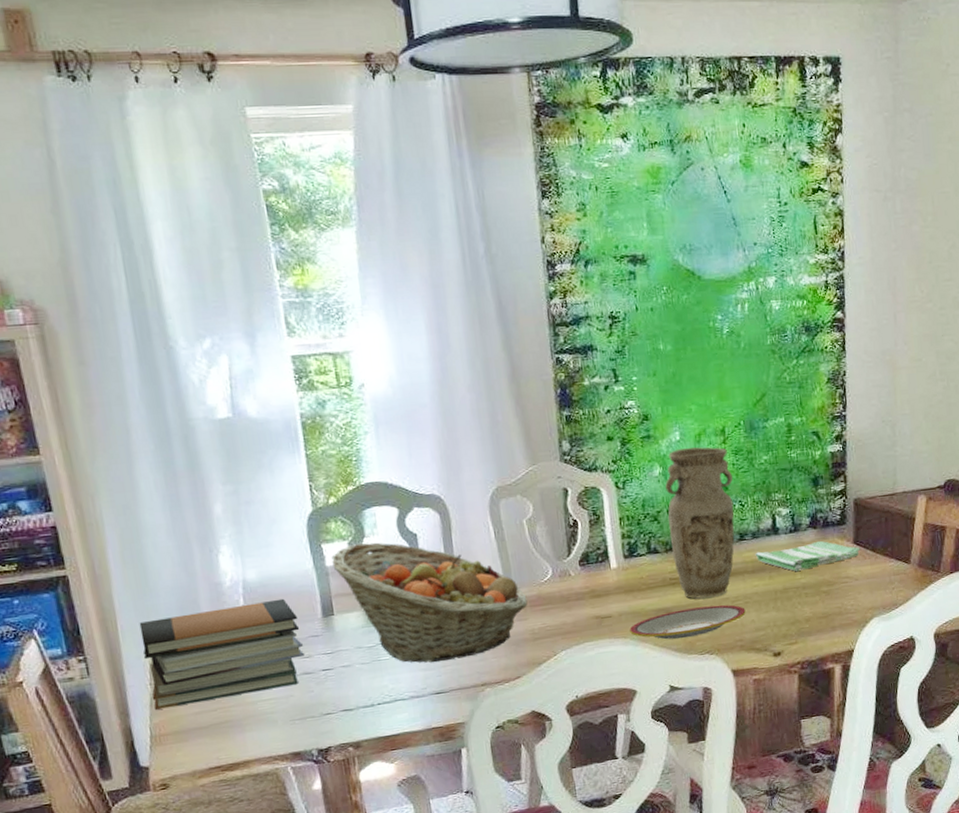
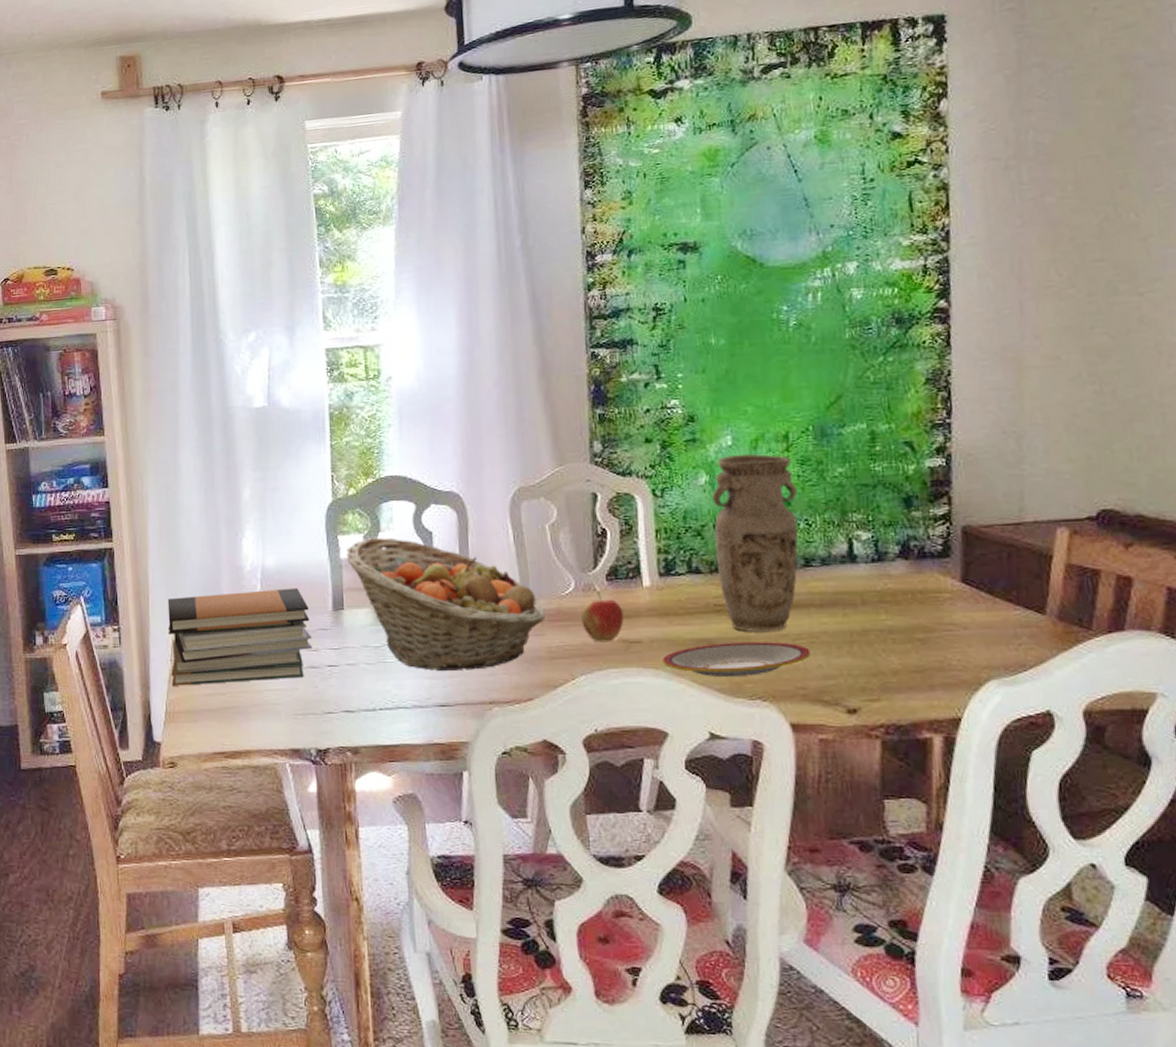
apple: none [559,575,596,621] -> present [581,591,624,642]
dish towel: present [755,541,861,571] -> none [824,575,971,610]

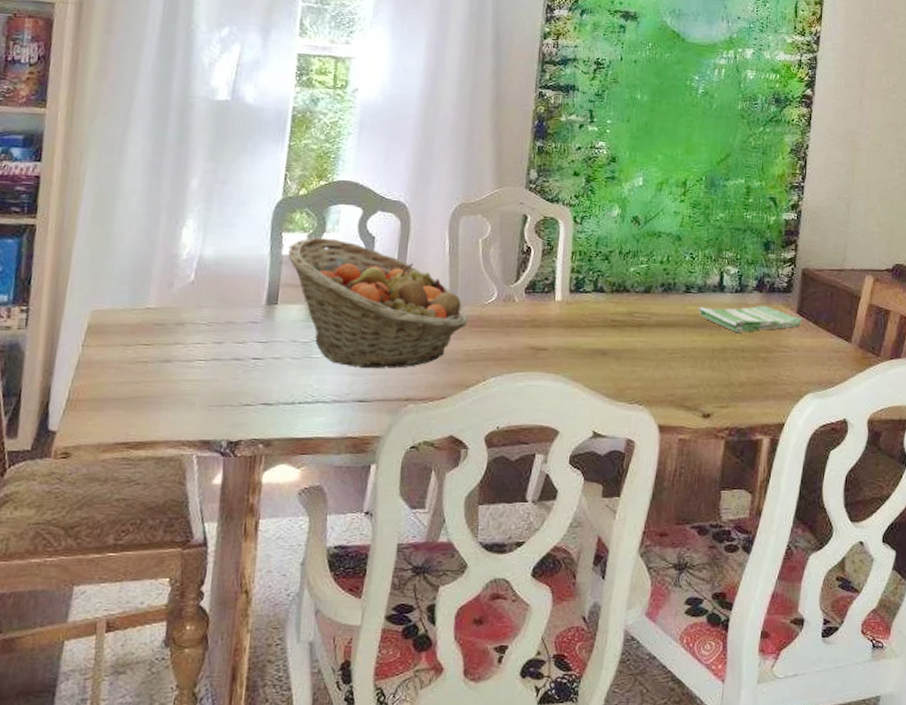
book stack: present [167,587,313,686] -> none [80,279,242,373]
apple: present [581,591,624,642] -> none [499,302,536,348]
plate: present [662,642,811,678] -> none [563,353,681,384]
vase: present [712,454,799,632] -> none [617,194,687,345]
dish towel: none [824,575,971,610] -> present [698,305,803,332]

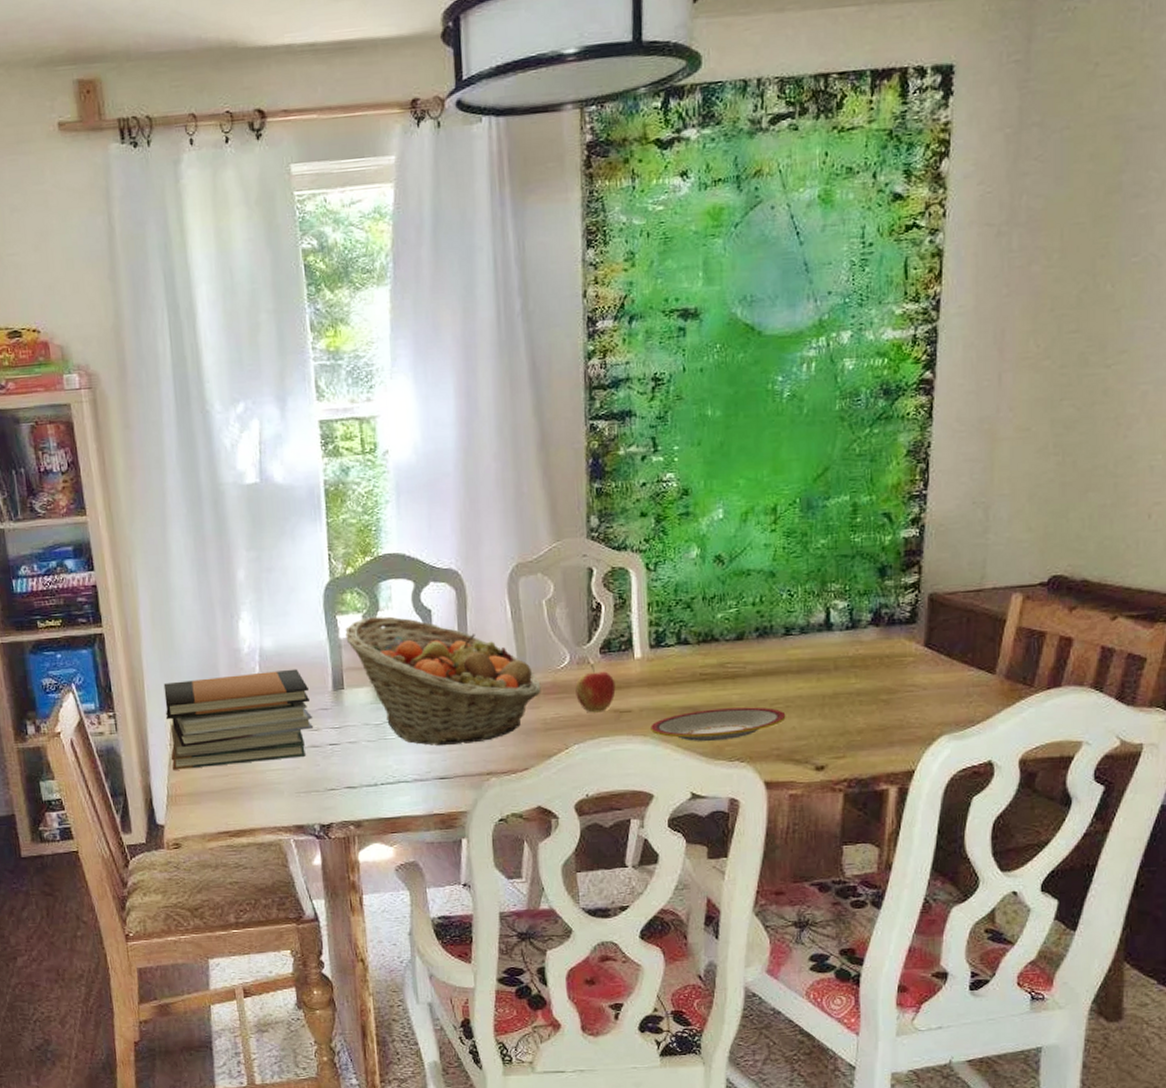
book stack: none [80,279,242,373] -> present [163,668,314,770]
apple: none [499,302,536,348] -> present [575,663,616,713]
plate: none [563,353,681,384] -> present [651,707,786,742]
dish towel: present [698,305,803,332] -> none [802,640,933,674]

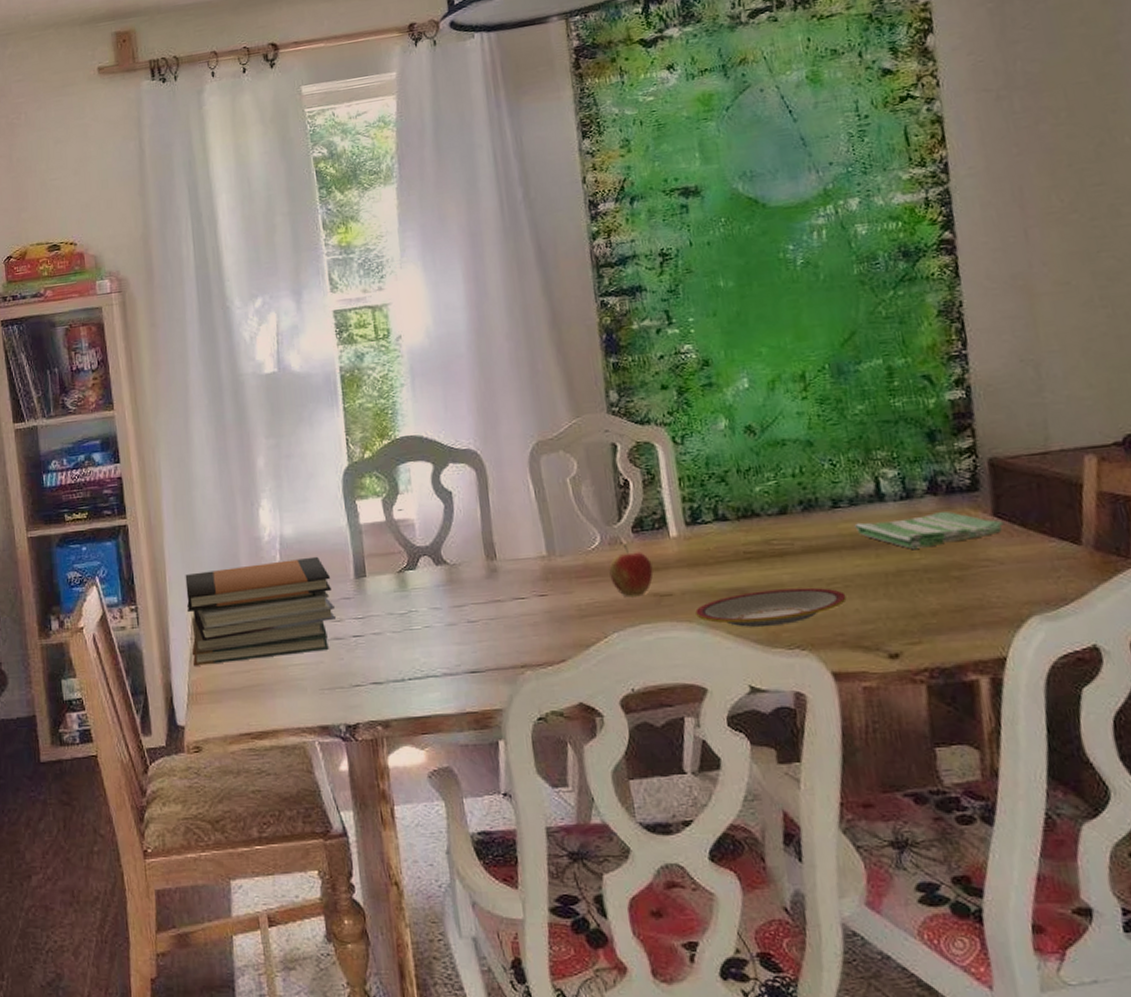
fruit basket: present [345,616,541,746] -> none [365,499,573,636]
dish towel: none [802,640,933,674] -> present [854,511,1004,549]

